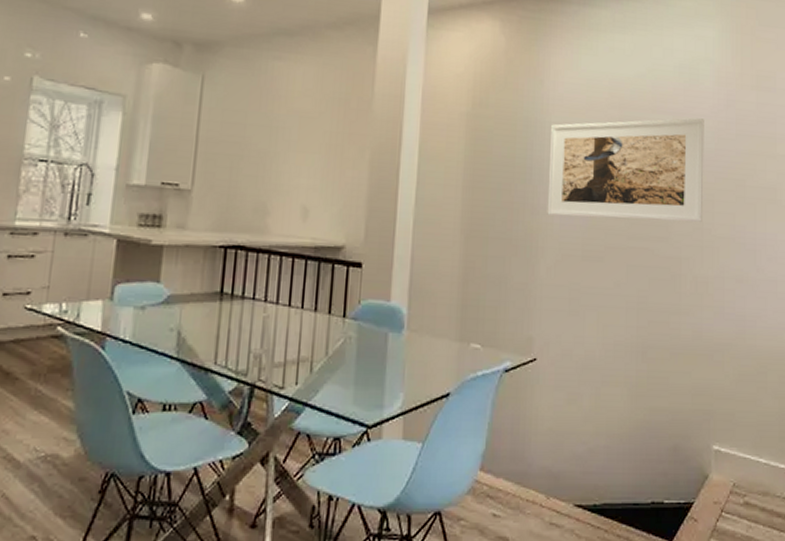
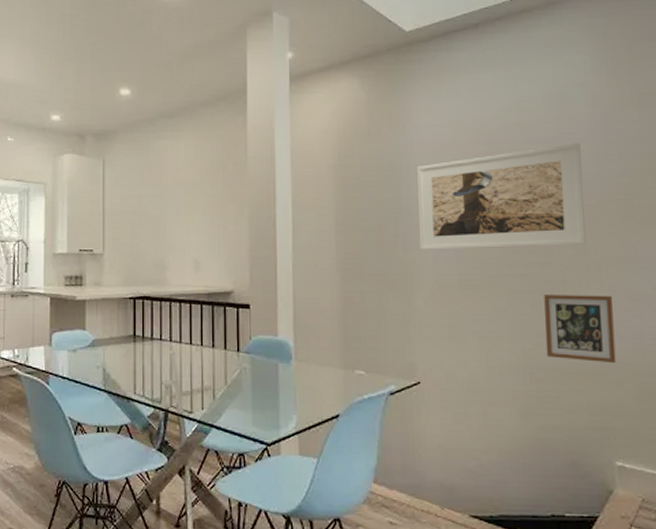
picture frame: none [659,271,721,345] -> present [544,295,616,364]

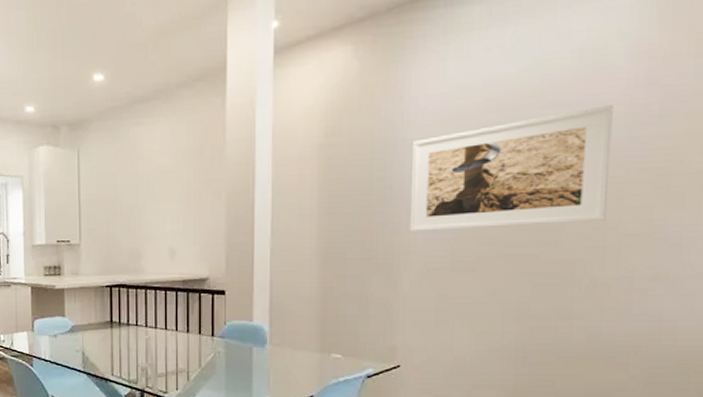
picture frame: present [544,295,616,364] -> none [543,275,629,347]

